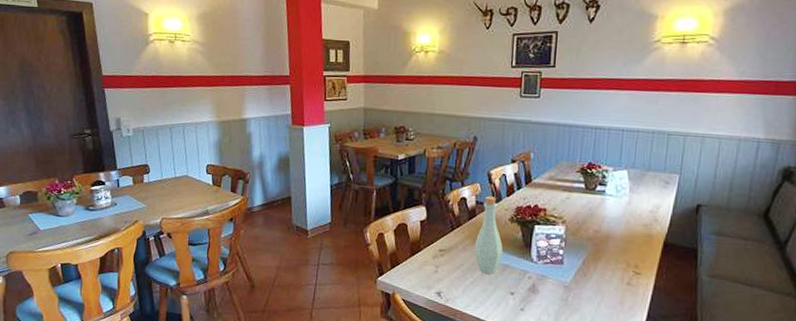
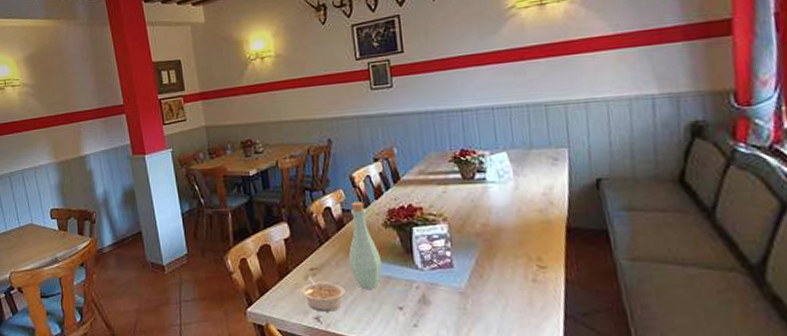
legume: none [428,255,467,289] -> present [300,275,345,312]

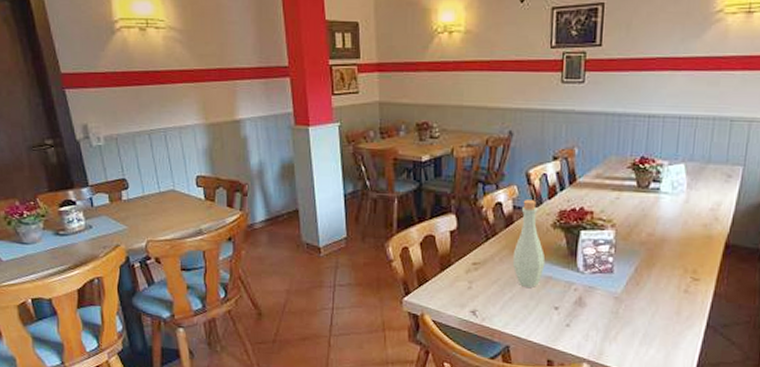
legume: present [300,275,345,312] -> none [460,269,505,307]

